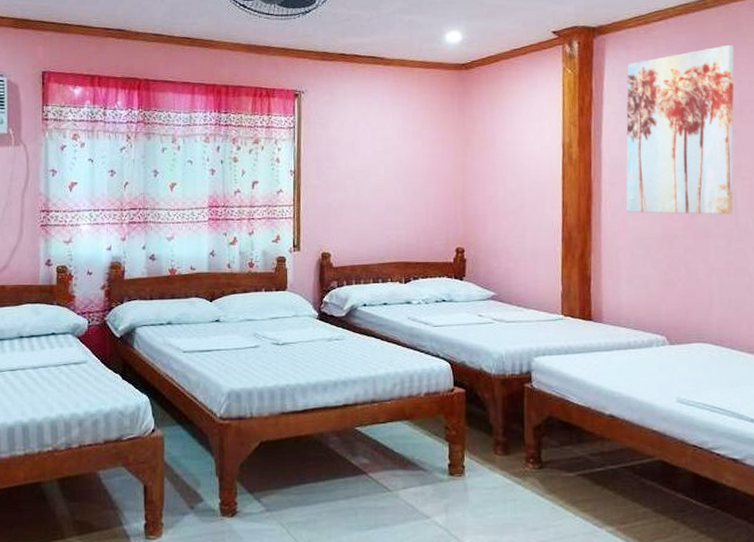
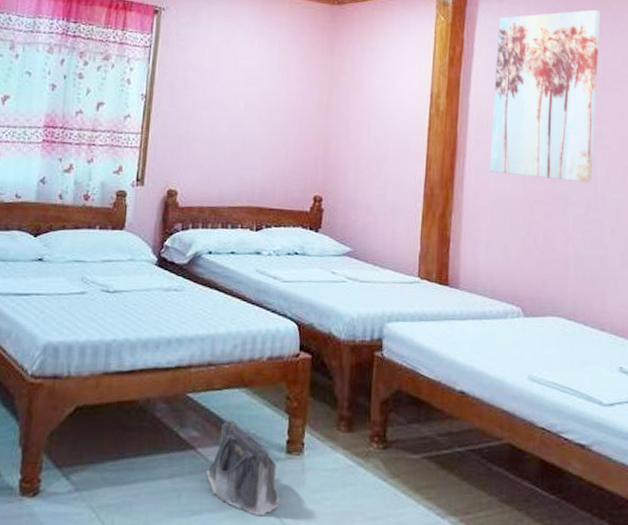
saddlebag: none [378,449,446,529] -> present [205,420,279,517]

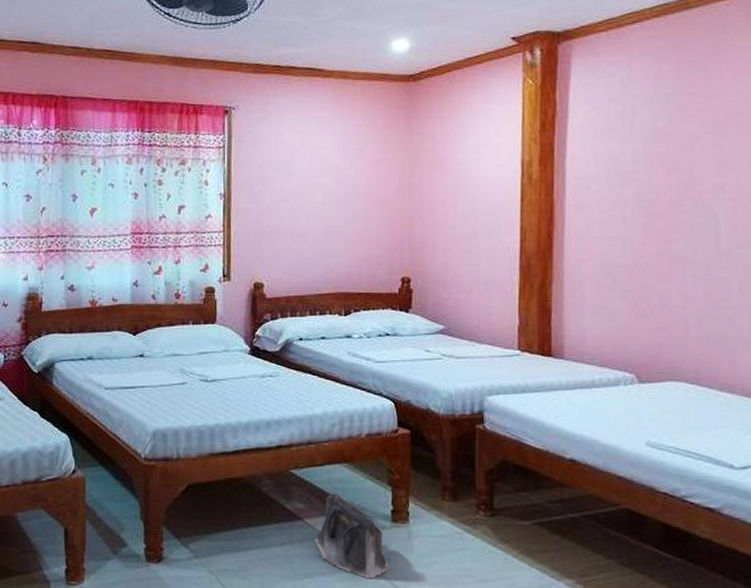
wall art: present [489,9,601,183] -> none [592,49,720,240]

